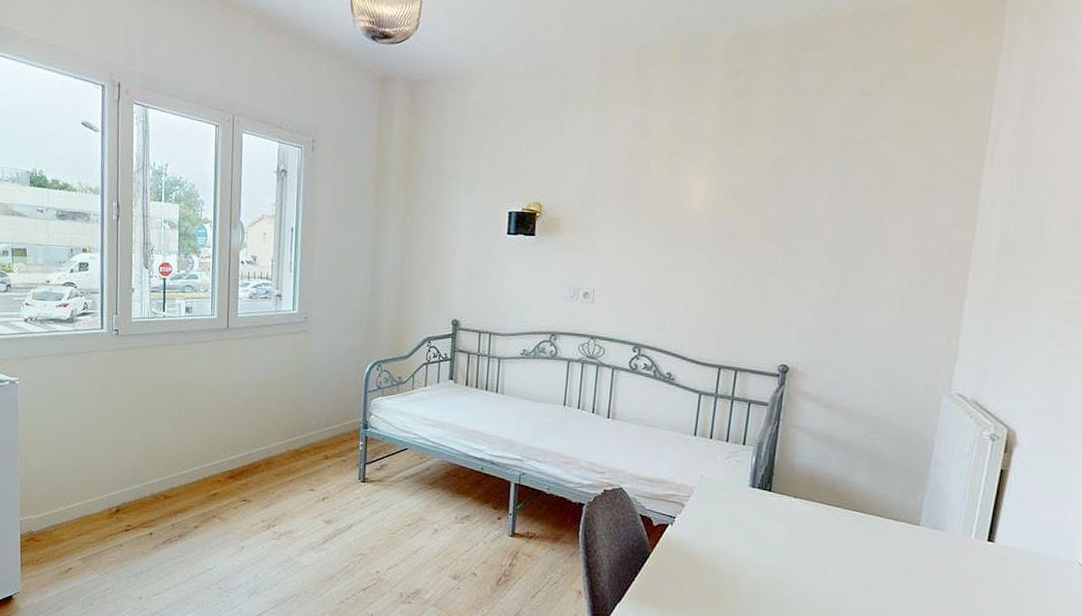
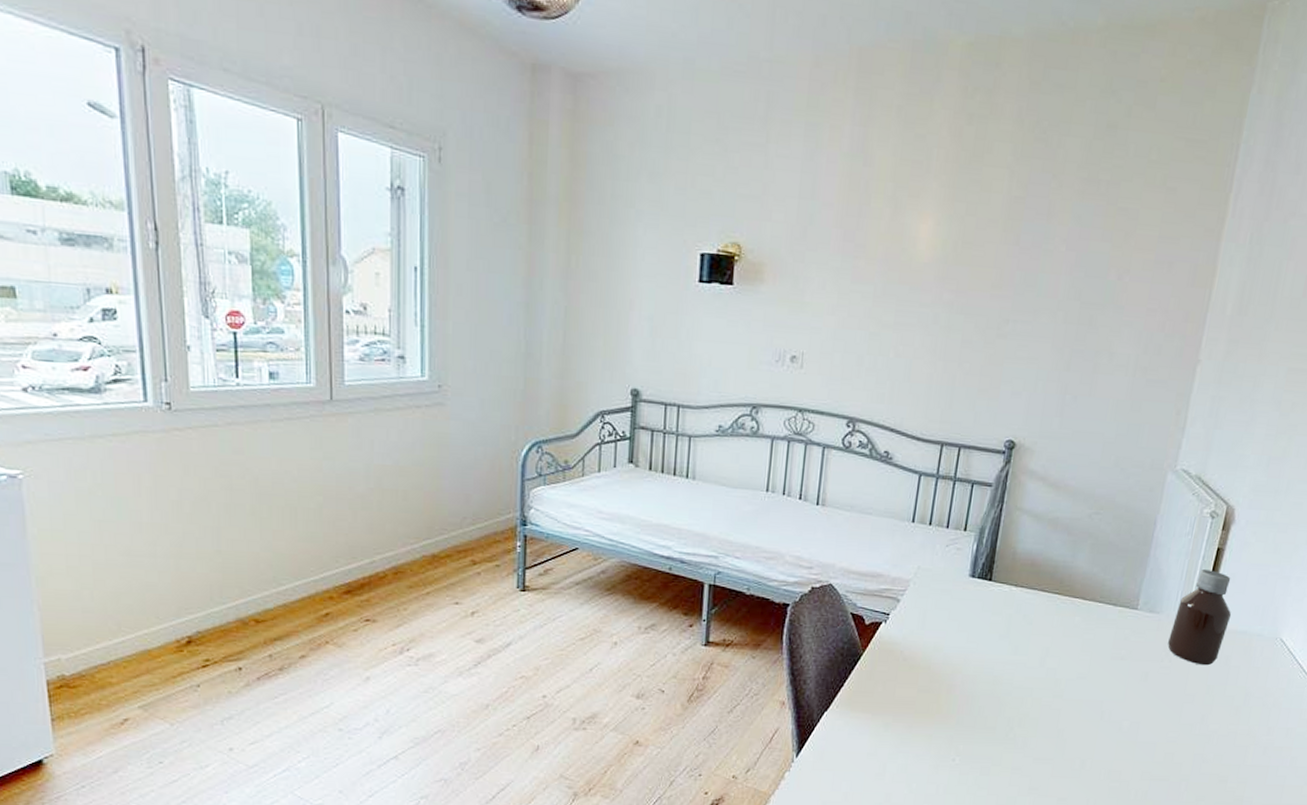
bottle: none [954,490,1022,585] -> present [1168,569,1232,666]

